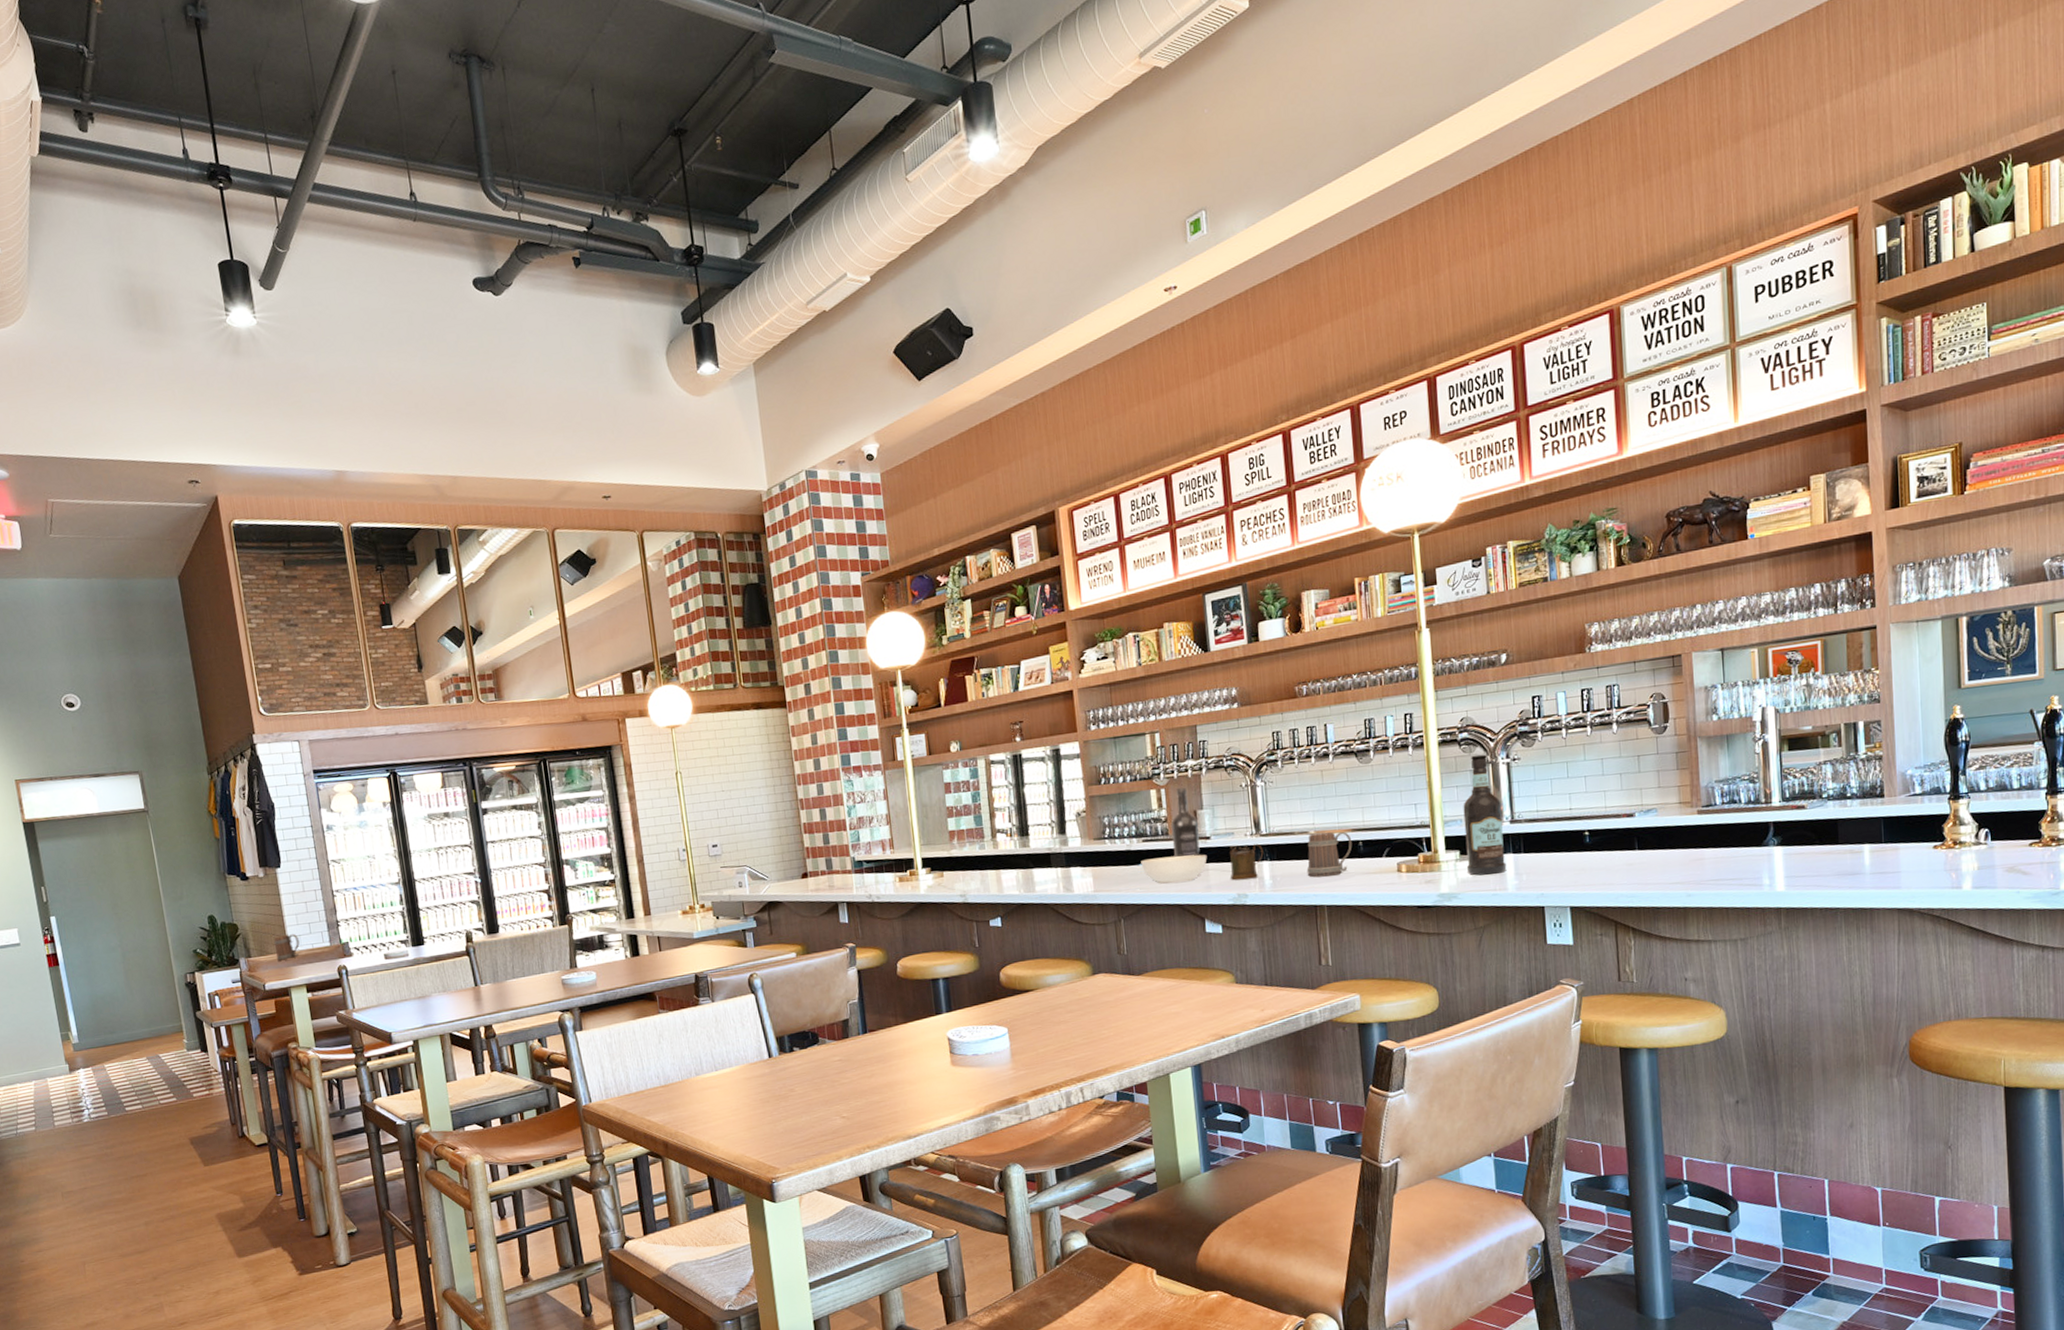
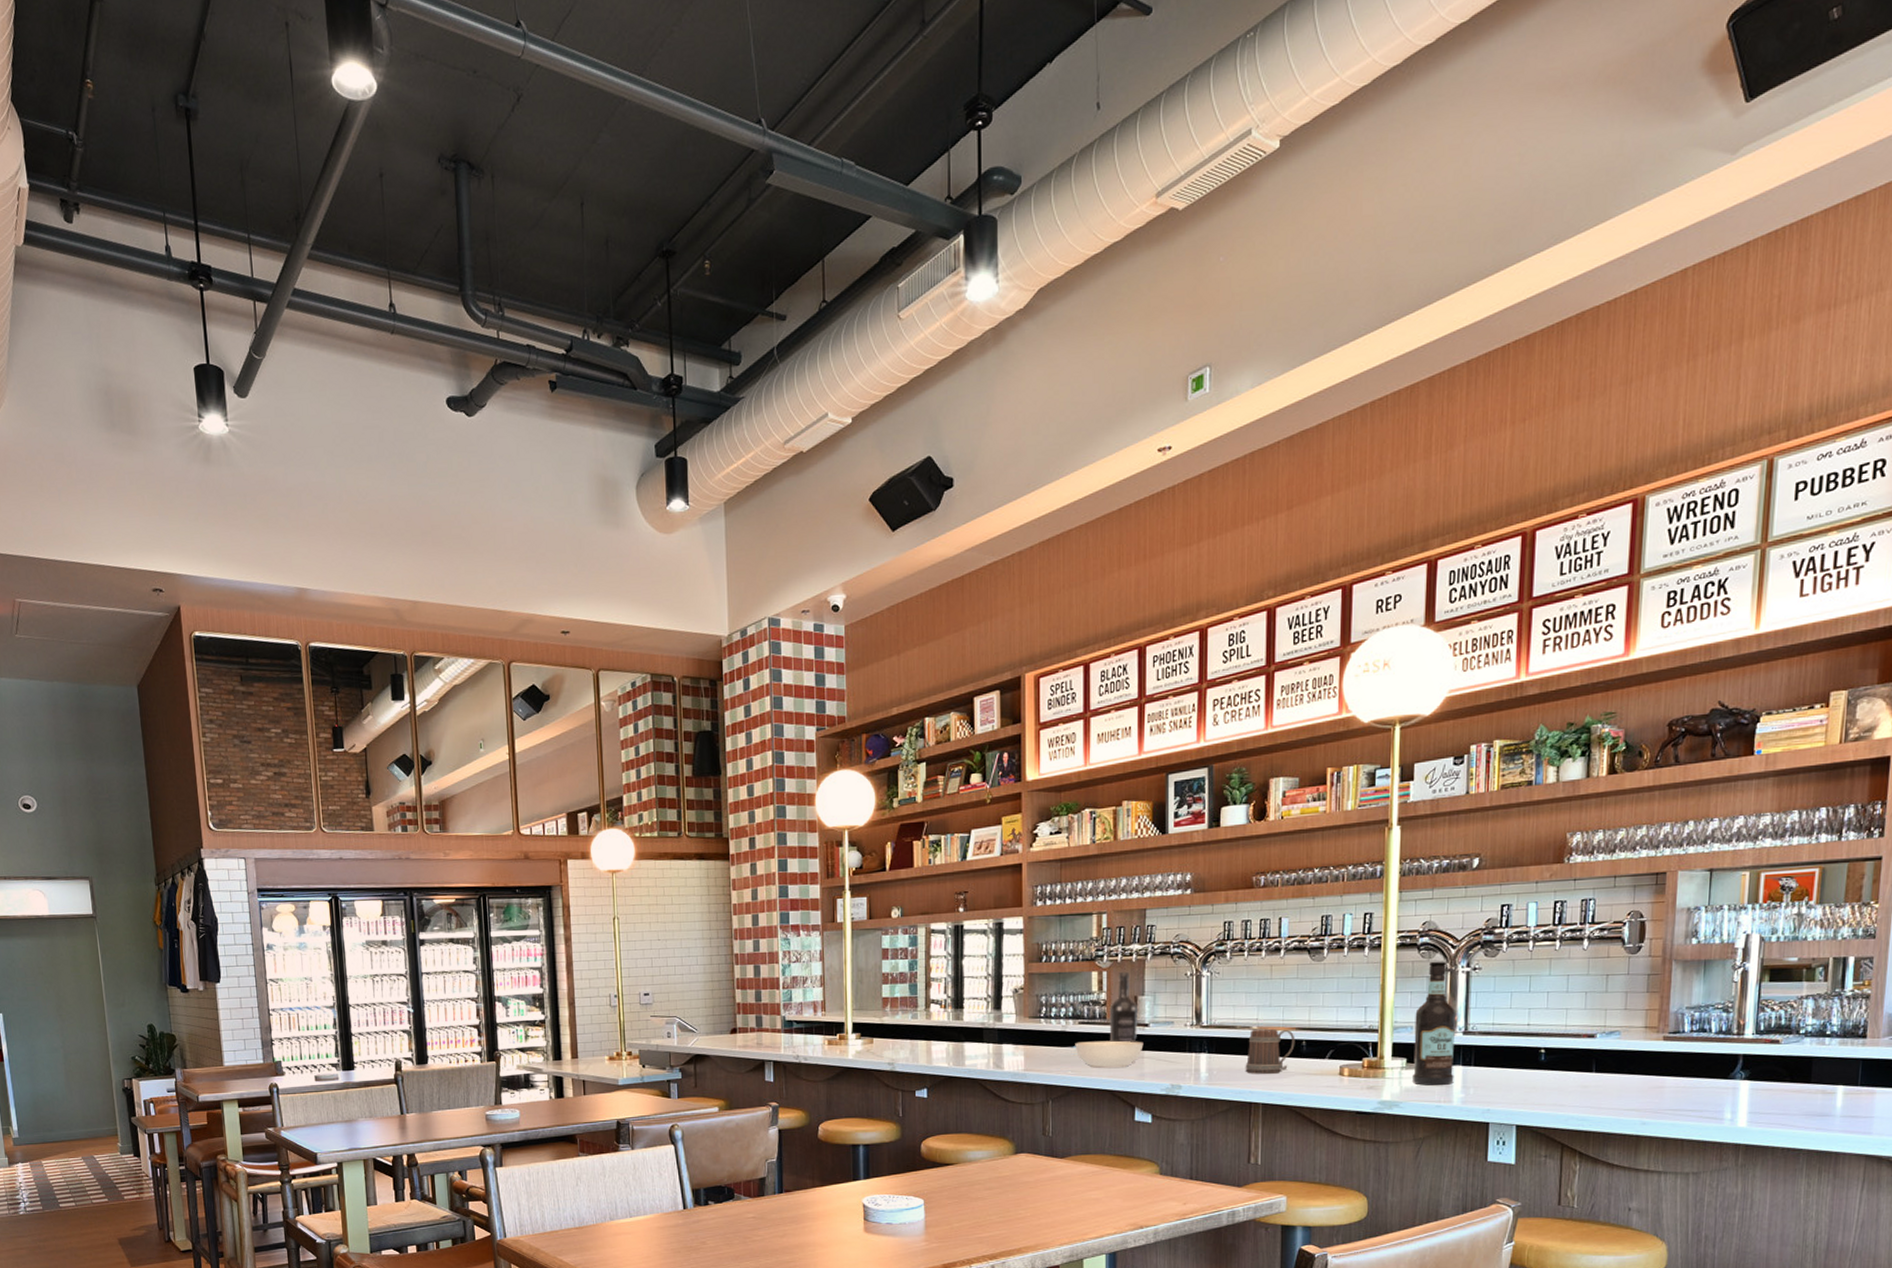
beer mug: present [273,933,300,962] -> none [209,1048,234,1075]
beer mug: present [1229,843,1264,881] -> none [1165,1034,1202,1072]

